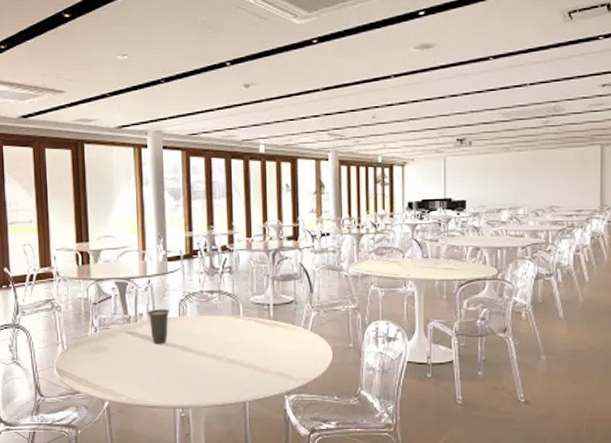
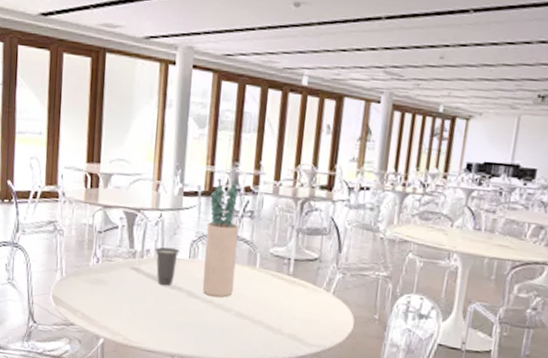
vase: none [191,236,222,349] -> present [202,174,240,298]

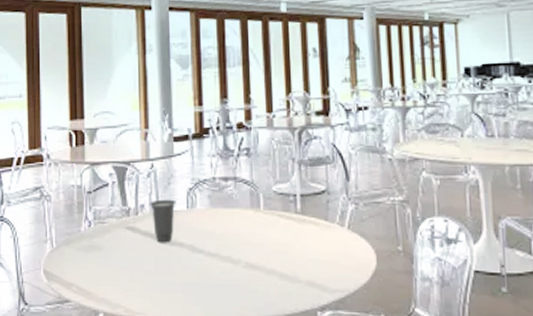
vase: present [202,174,240,298] -> none [202,111,239,249]

